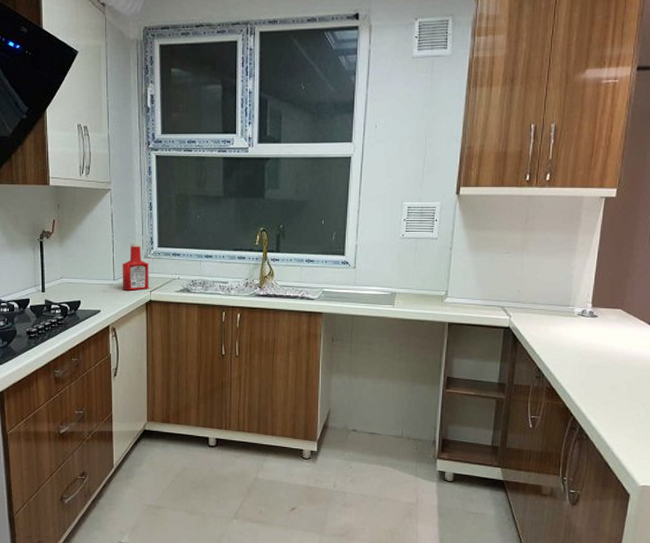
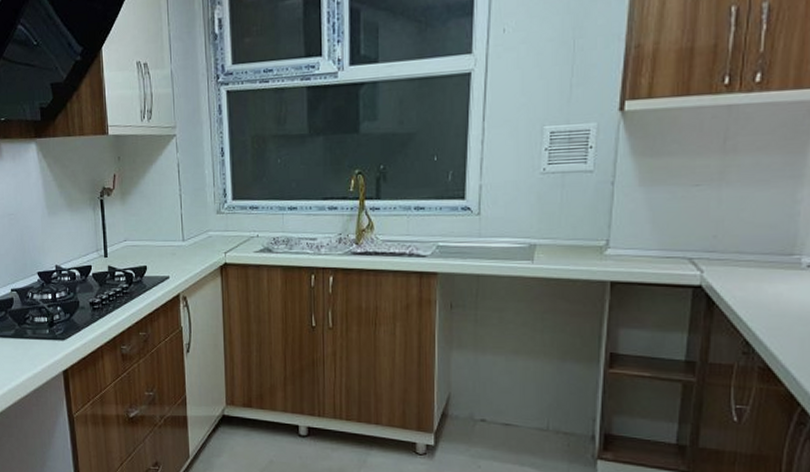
ketchup bottle: present [122,243,149,291] -> none [191,196,223,253]

